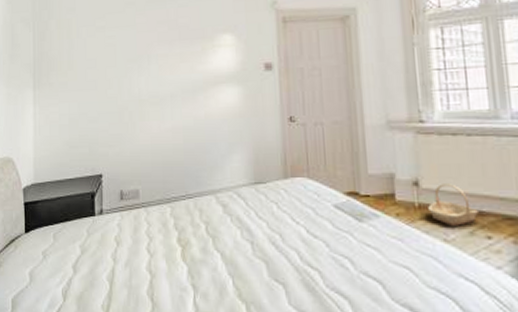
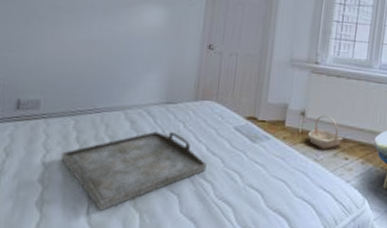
serving tray: none [163,214,310,301] -> present [61,131,207,211]

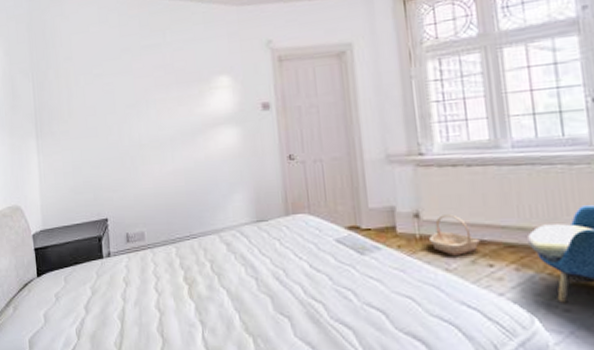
serving tray: present [61,131,207,211] -> none [170,251,314,335]

